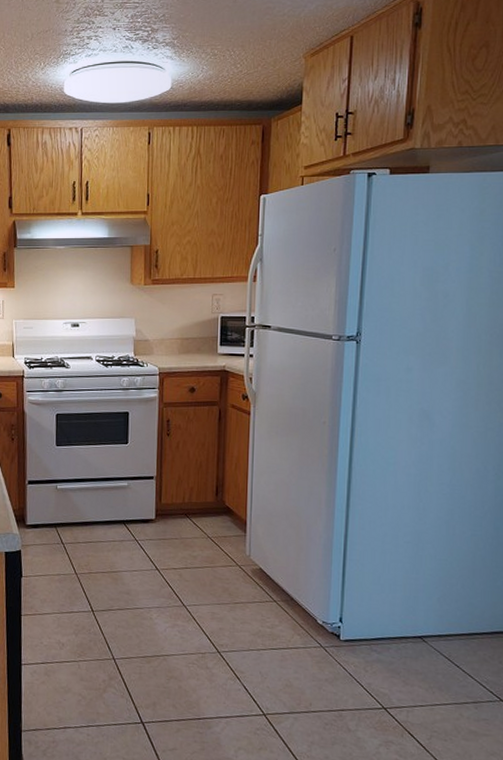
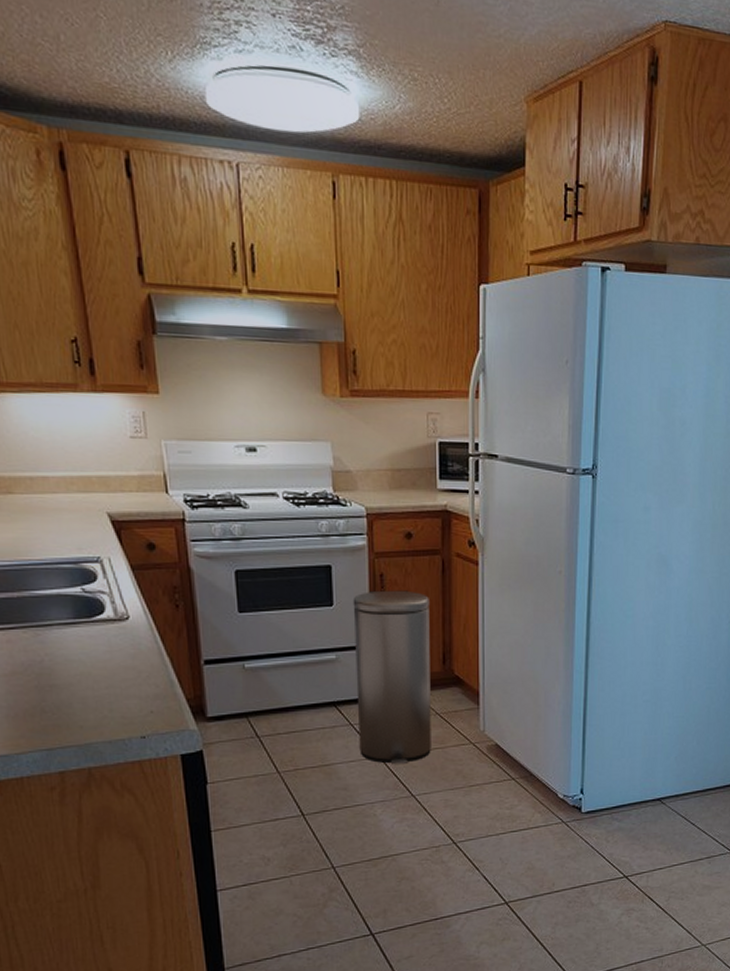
pedal bin: none [142,432,207,578] -> present [353,590,431,765]

